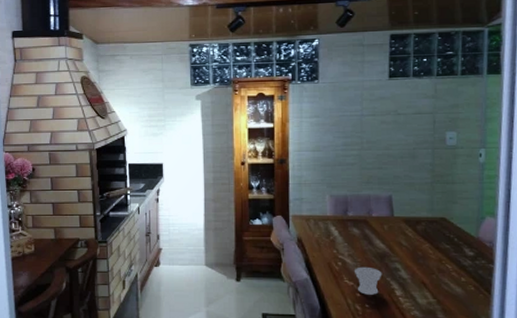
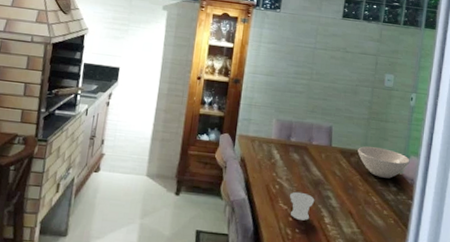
bowl: none [424,212,486,243] -> present [358,146,410,178]

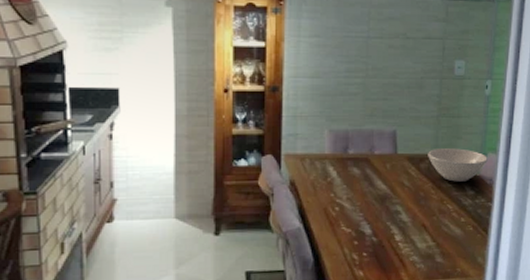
cup: present [290,191,315,220] -> none [353,210,382,242]

